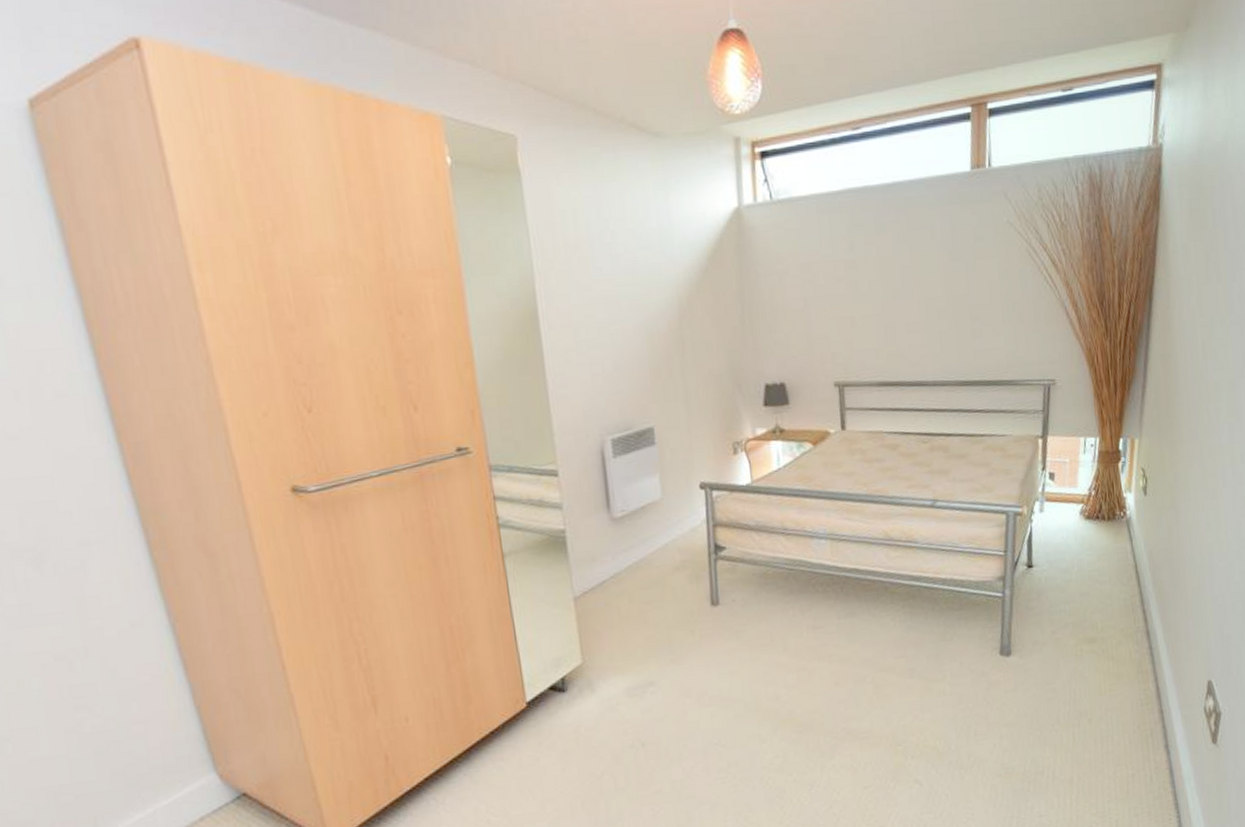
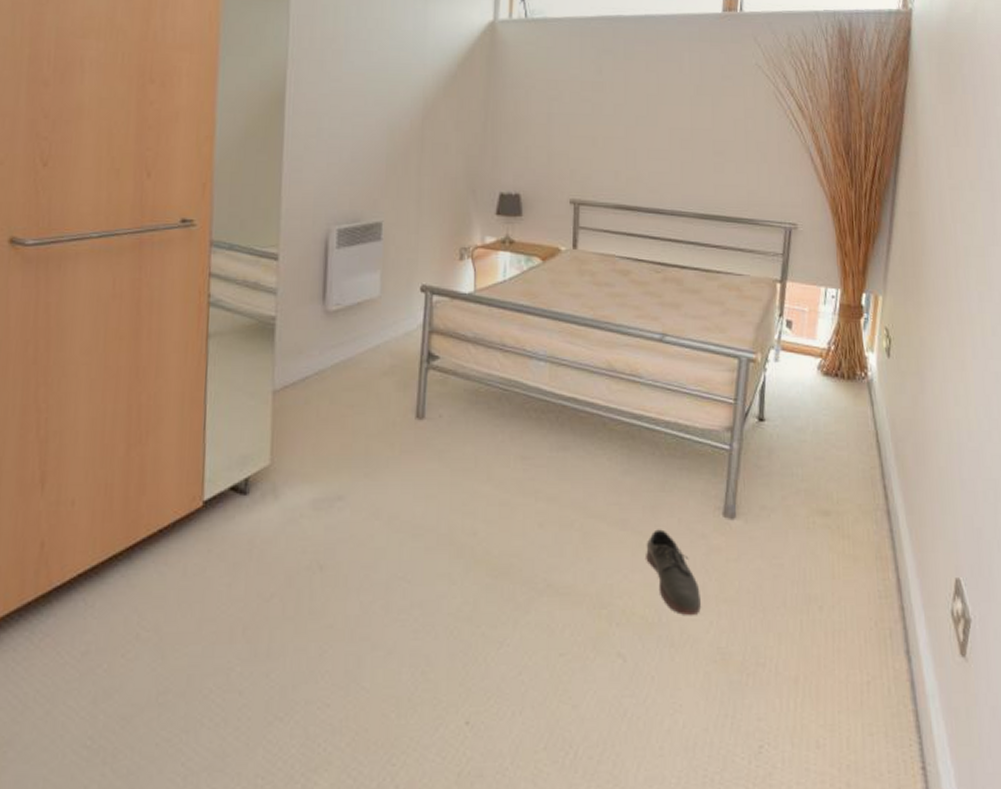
shoe: none [932,673,985,742] -> present [646,529,701,616]

